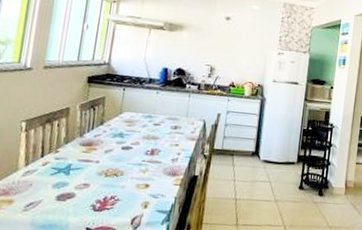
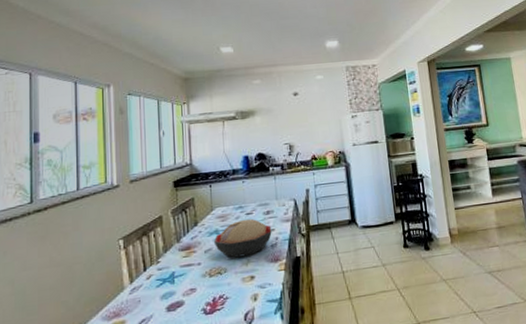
decorative bowl: none [115,129,176,165] -> present [213,219,272,258]

